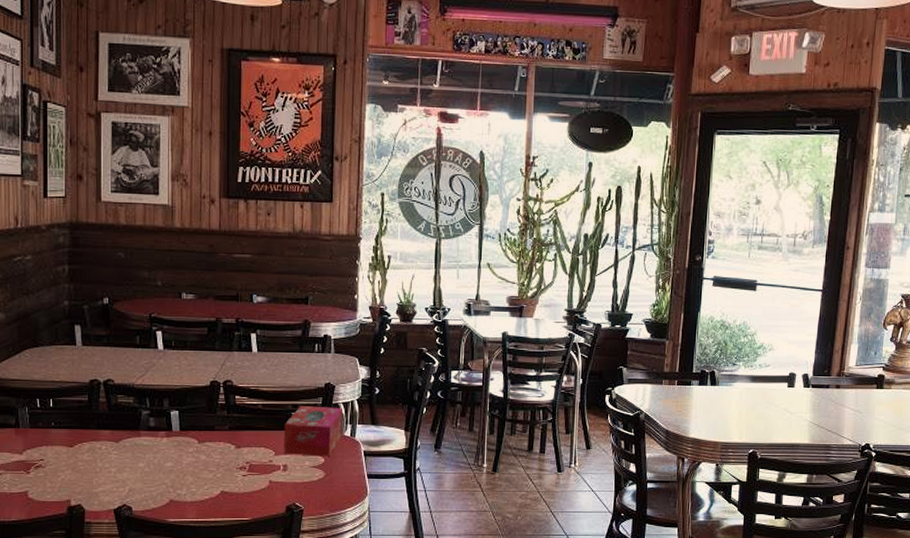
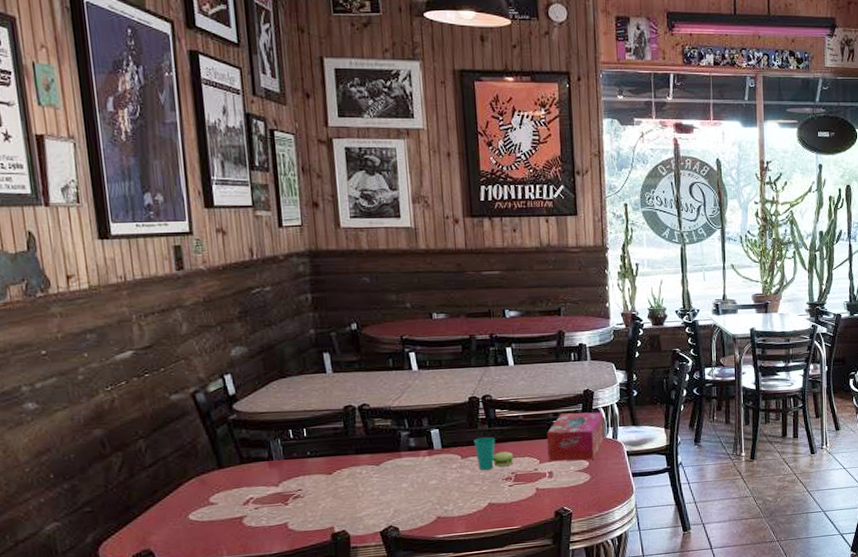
cup: none [211,424,250,457] -> present [473,437,514,470]

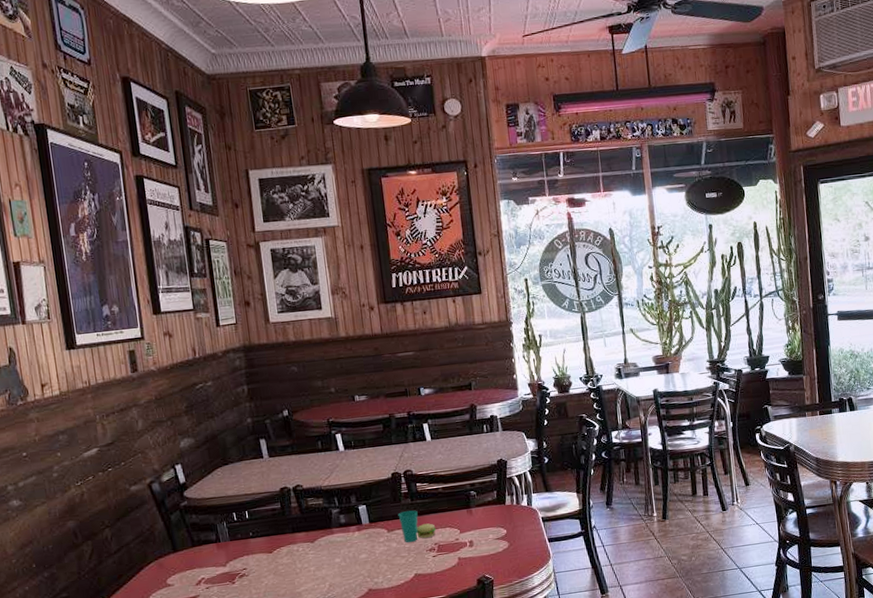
tissue box: present [546,412,604,462] -> none [465,480,519,531]

